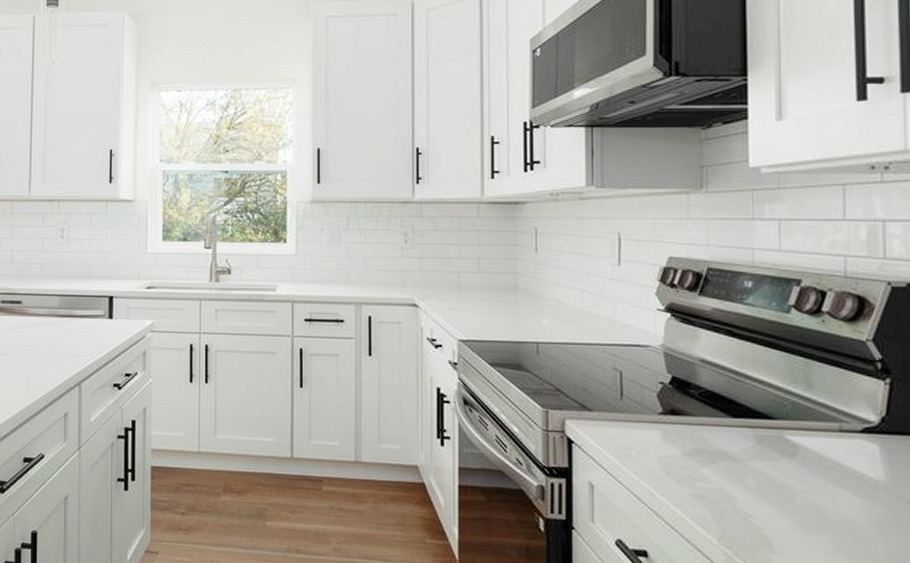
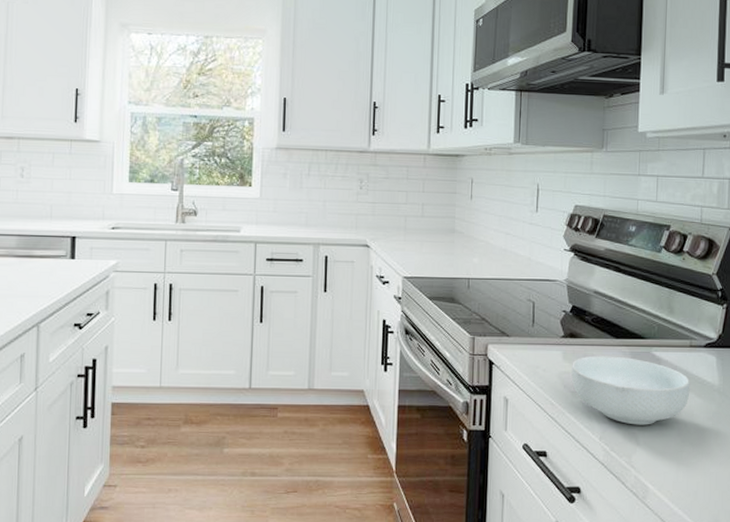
cereal bowl: none [675,437,843,528] -> present [571,355,690,425]

